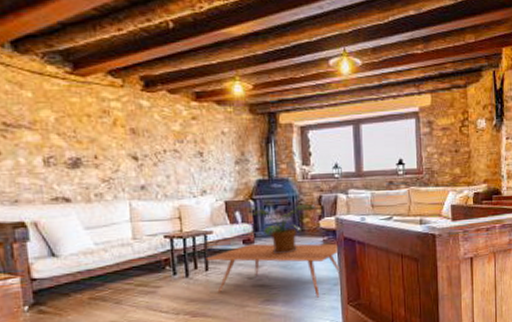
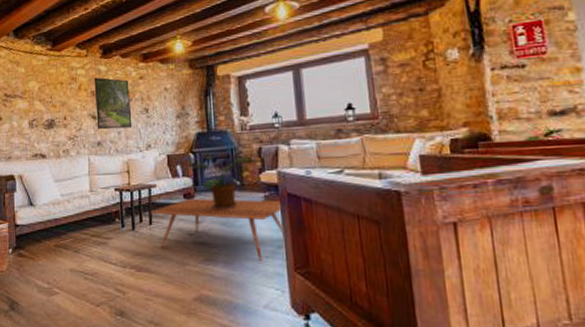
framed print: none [133,112,184,173] -> present [94,77,133,130]

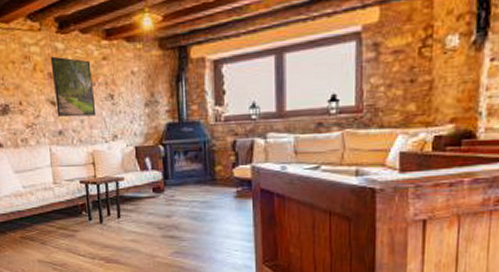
coffee table: present [150,198,285,261] -> none [118,192,256,254]
potted plant: present [191,156,259,210] -> none [161,149,233,205]

